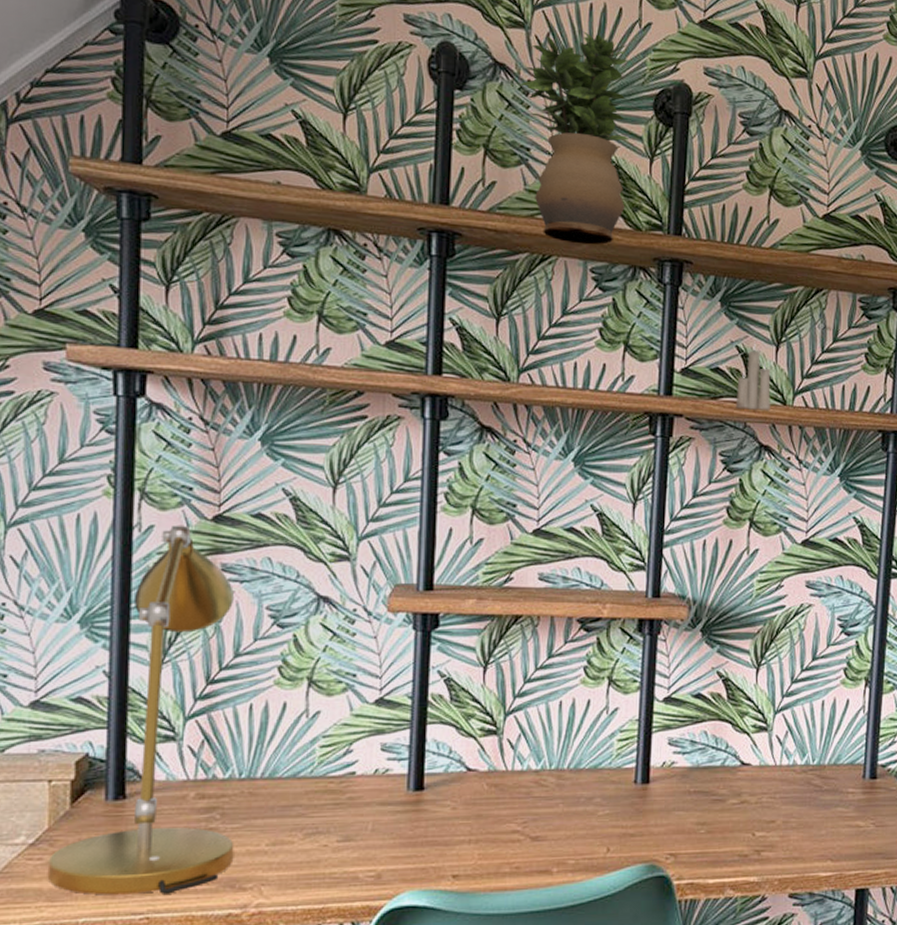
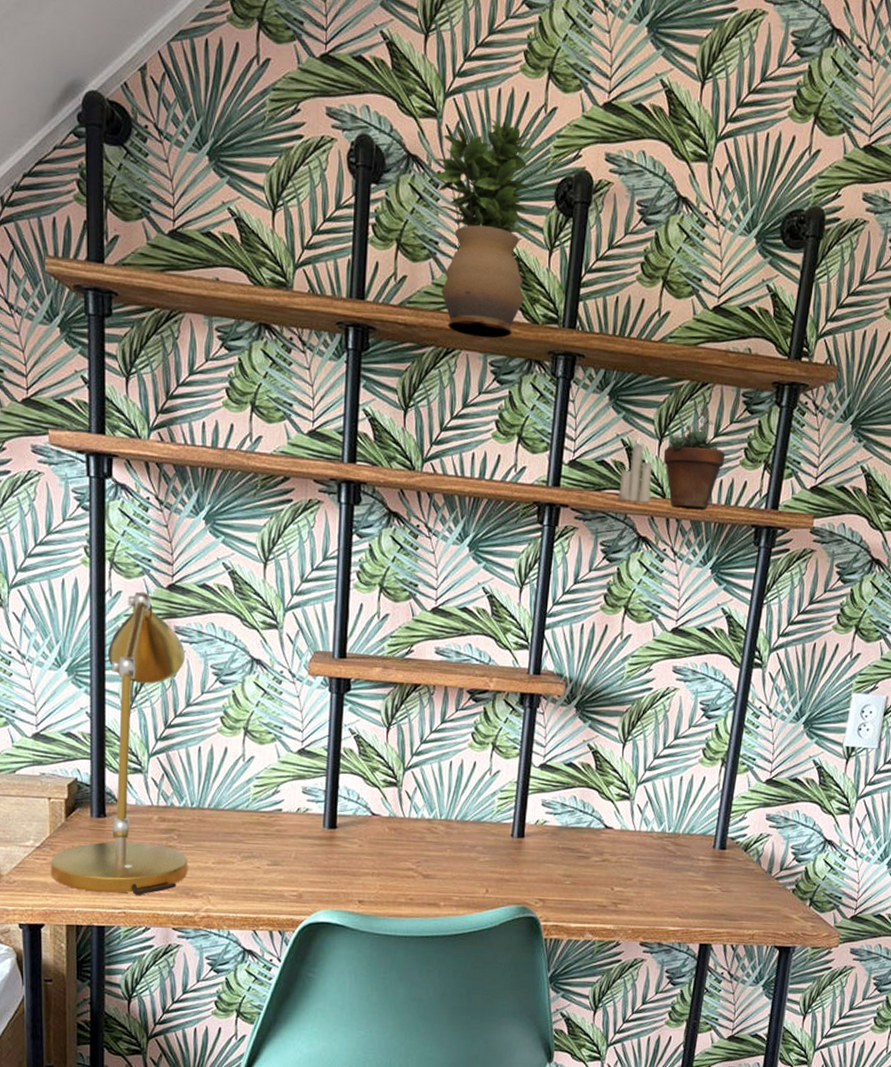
succulent plant: none [781,310,846,417] -> present [663,405,726,511]

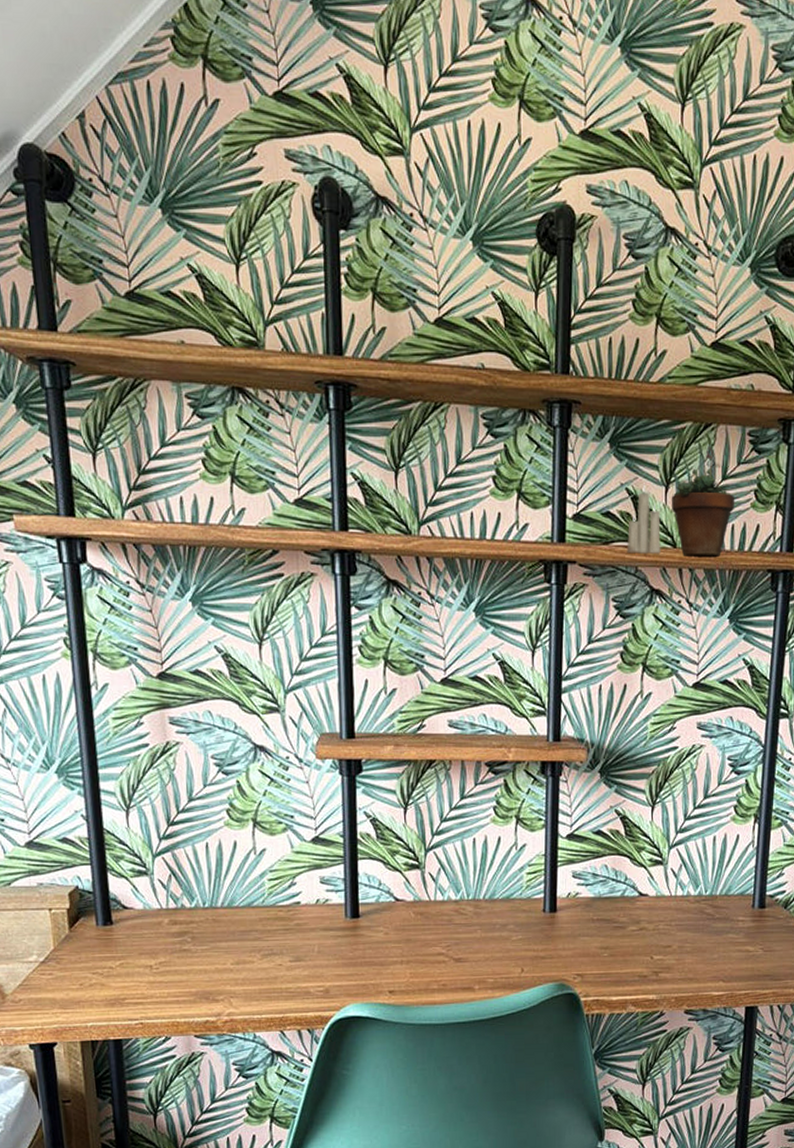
desk lamp: present [50,591,188,895] -> none [57,682,206,1004]
potted plant: present [430,119,533,339] -> none [402,153,514,389]

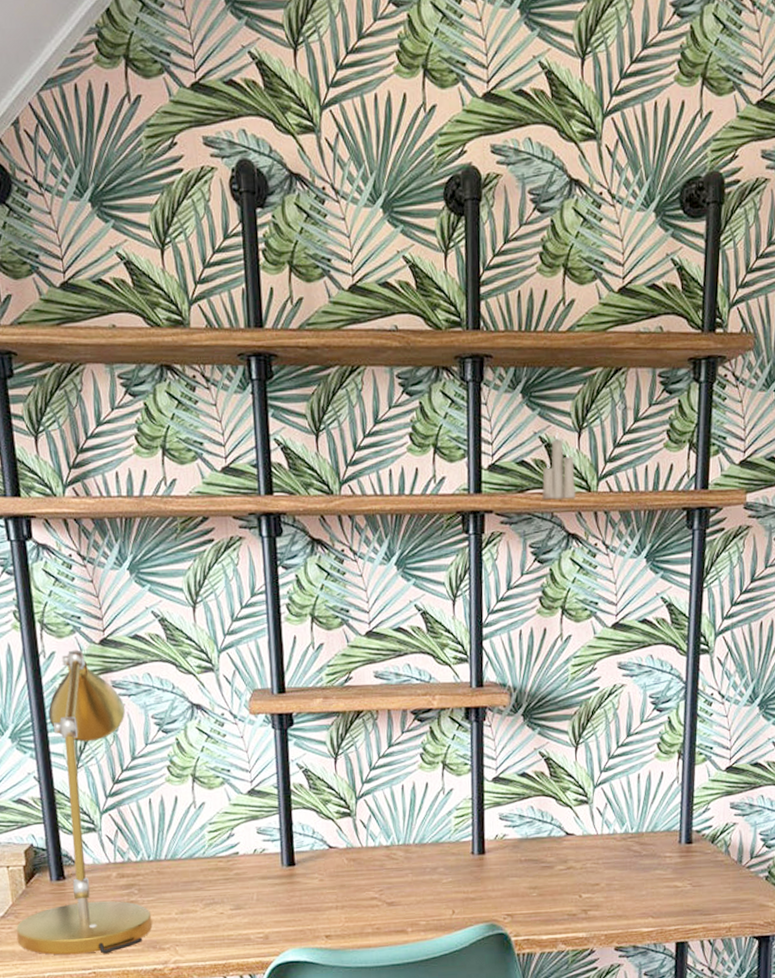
desk lamp: none [57,682,206,1004] -> present [16,649,153,955]
succulent plant: present [671,447,735,558] -> none [584,391,648,501]

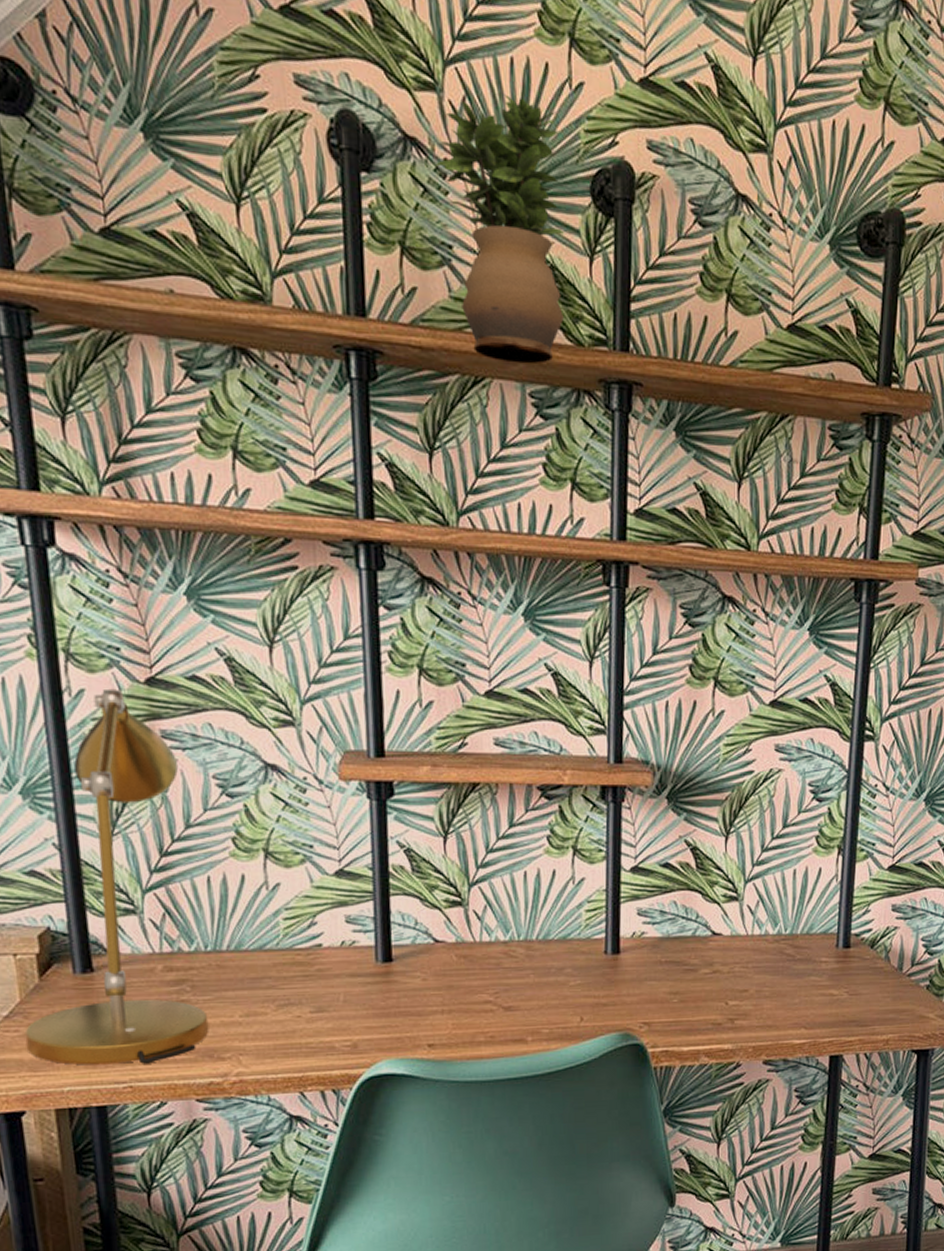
potted plant: none [315,126,424,351] -> present [434,94,565,365]
candle: present [542,430,576,501] -> none [695,477,733,558]

